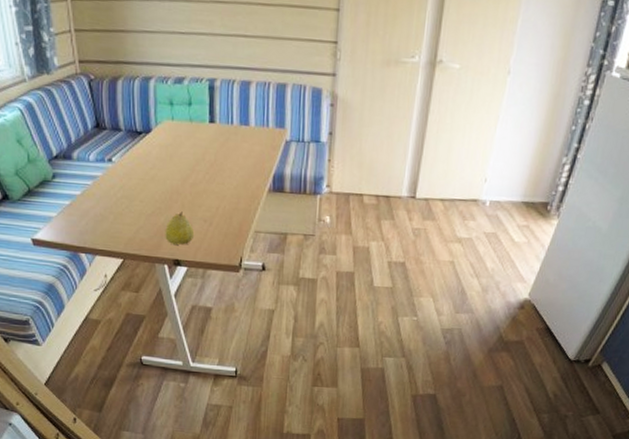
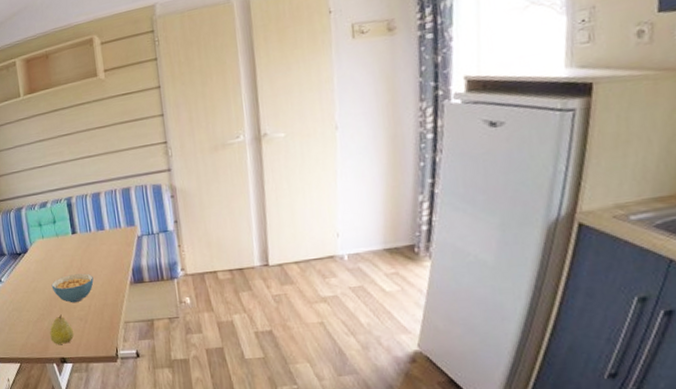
cereal bowl: none [175,169,227,202] -> present [51,273,94,303]

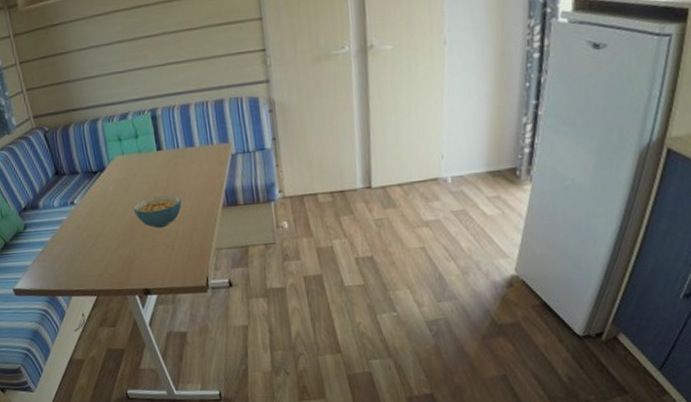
fruit: present [50,314,74,346] -> none [131,241,159,275]

